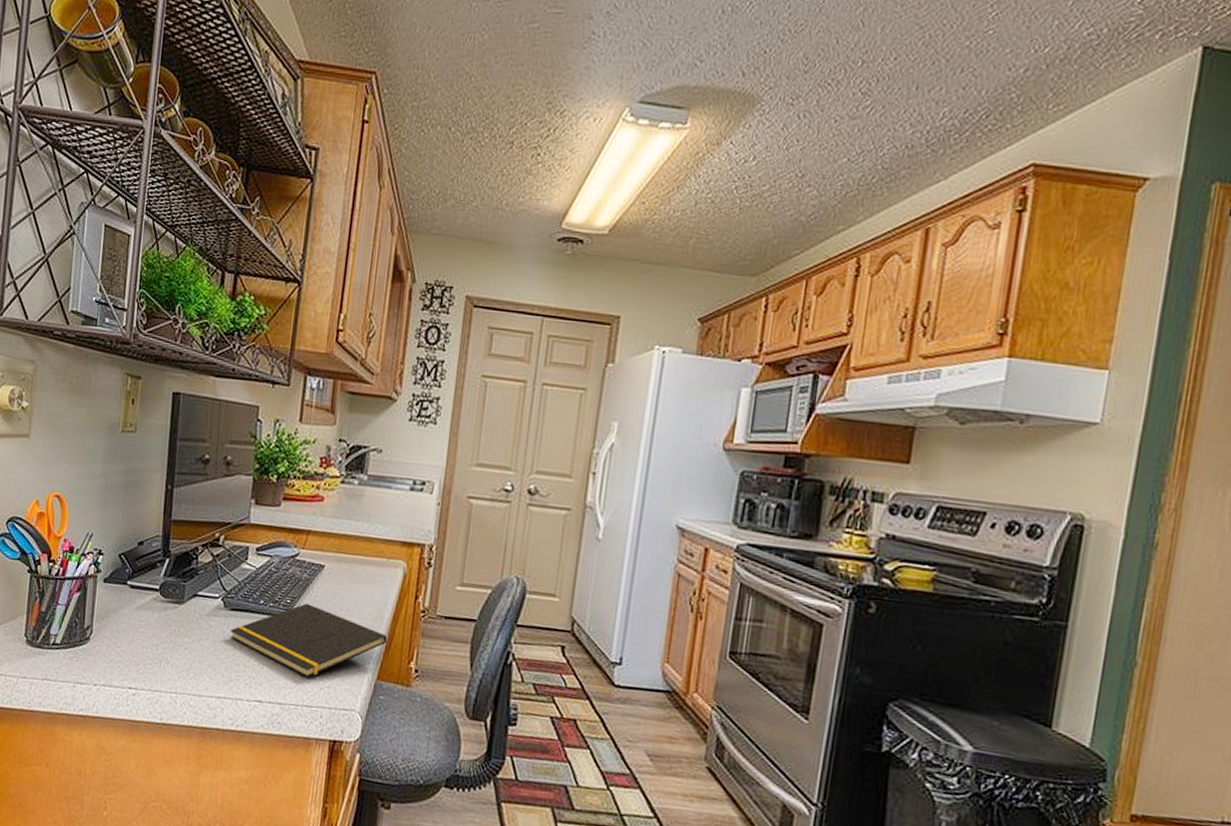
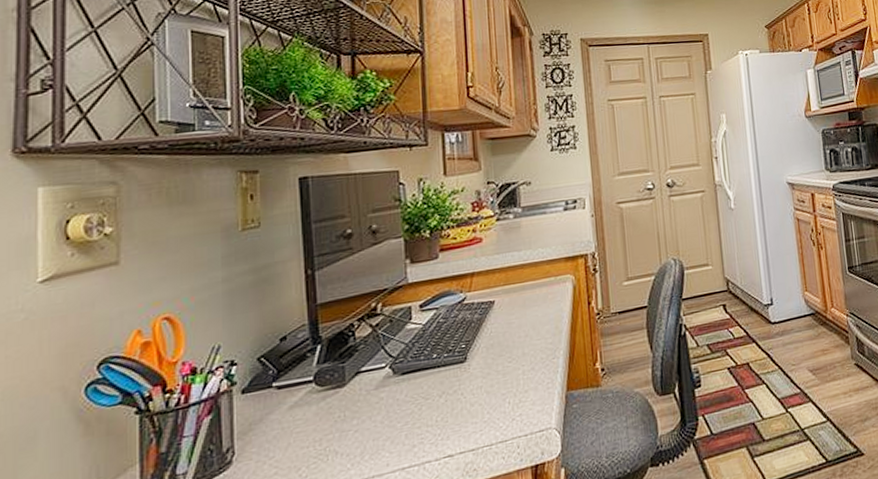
notepad: present [230,603,388,678] -> none [404,341,570,414]

